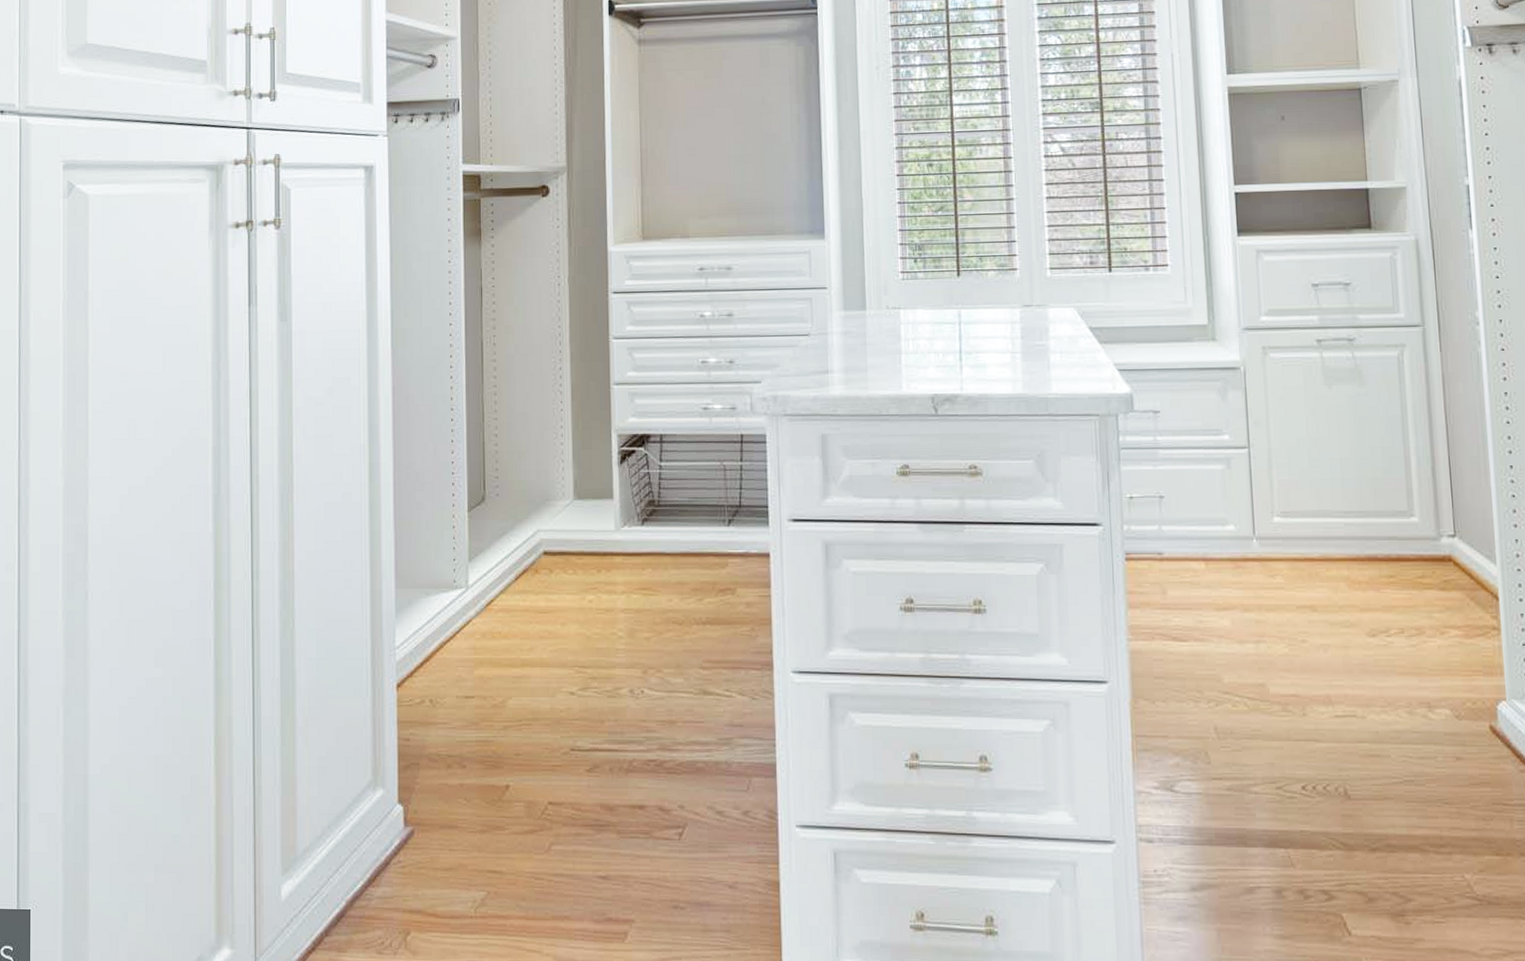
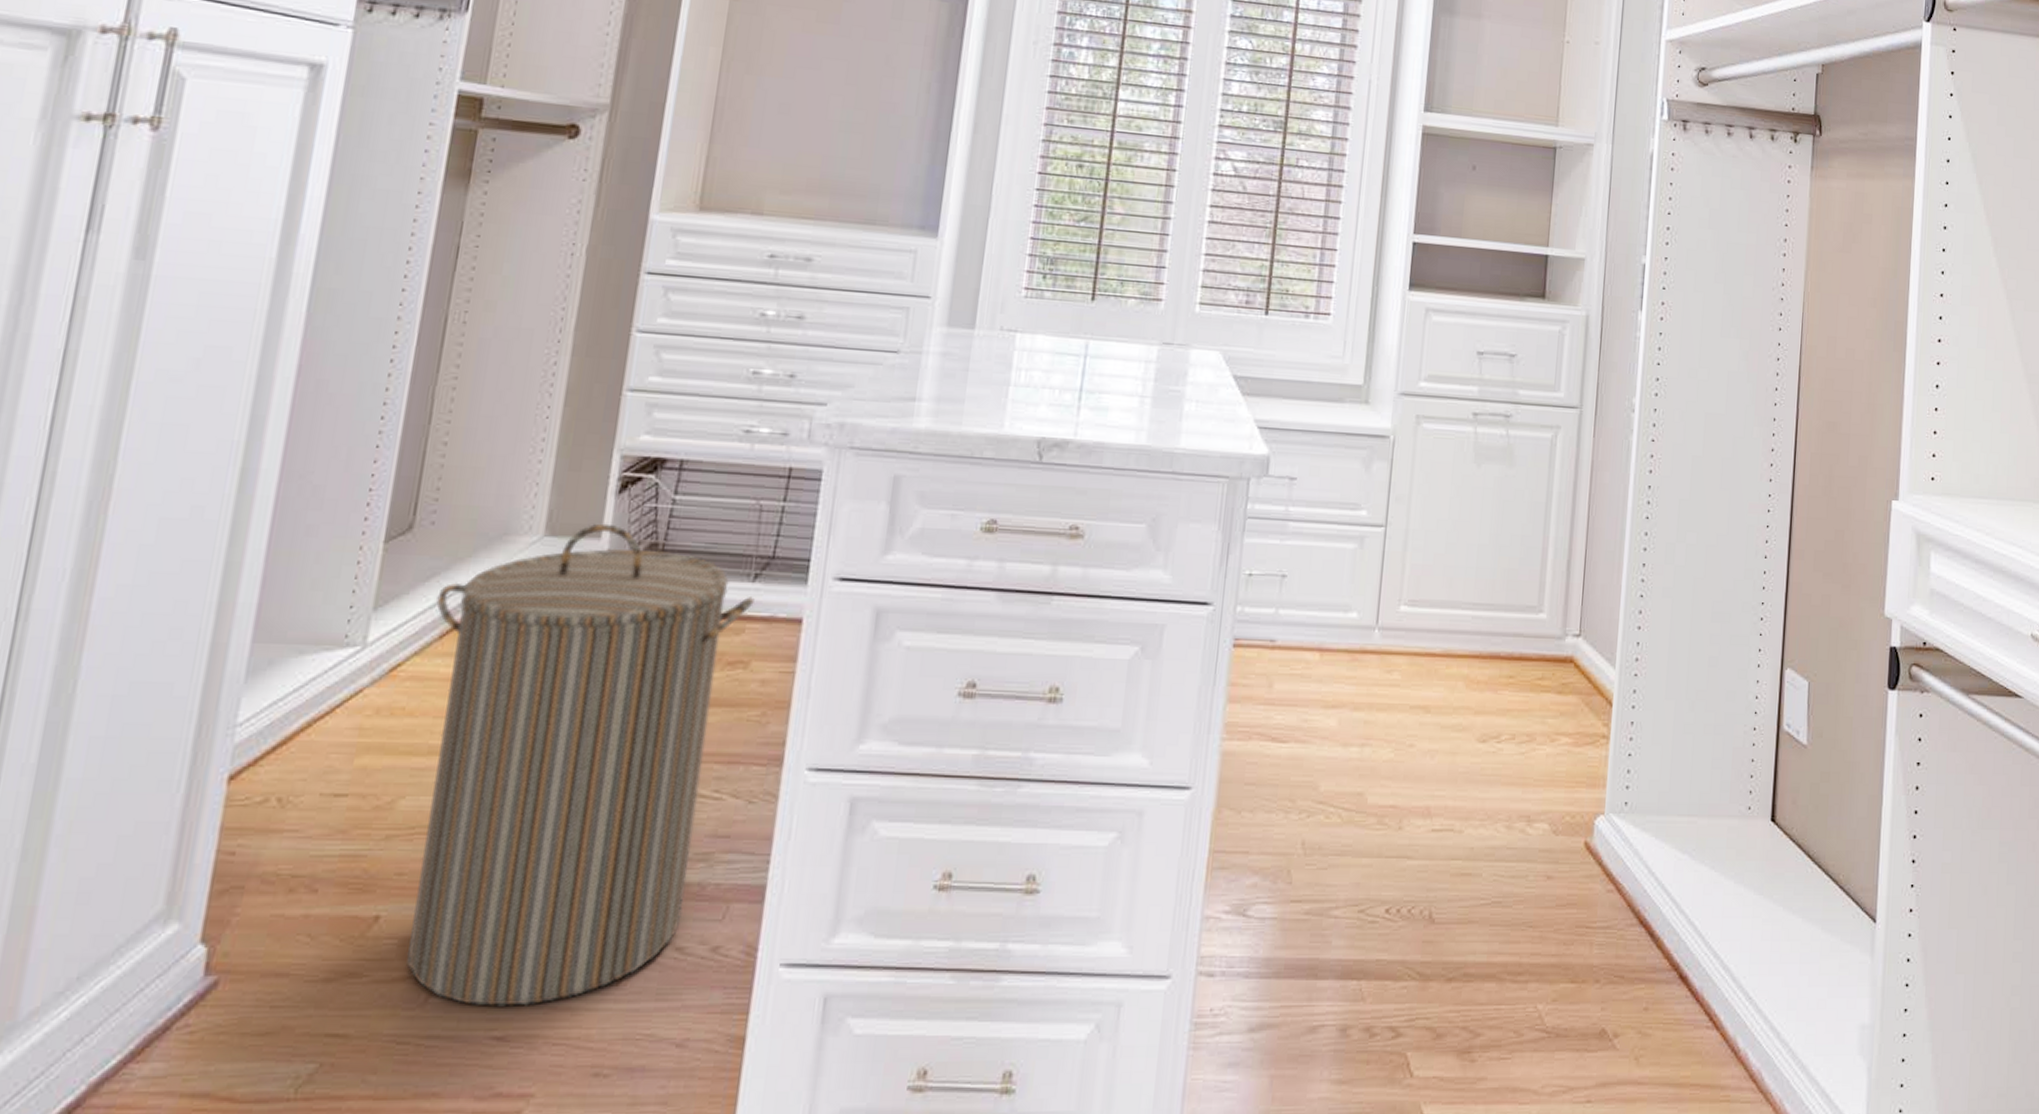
laundry hamper: none [509,487,731,854] -> present [406,523,755,1007]

